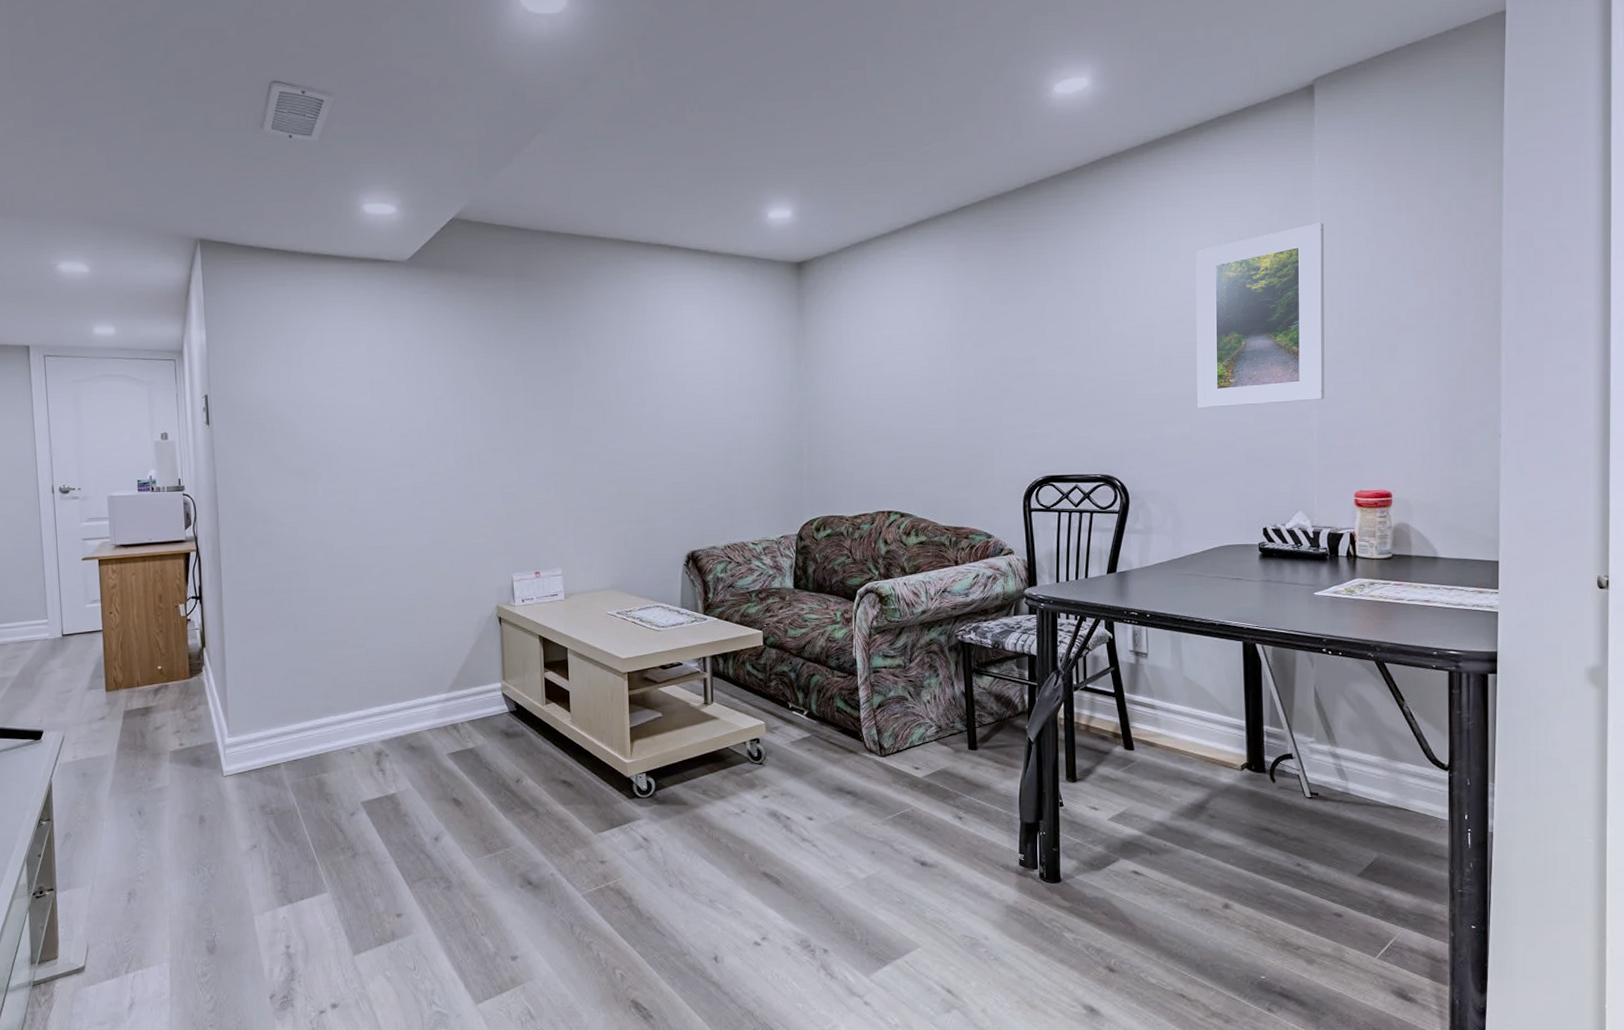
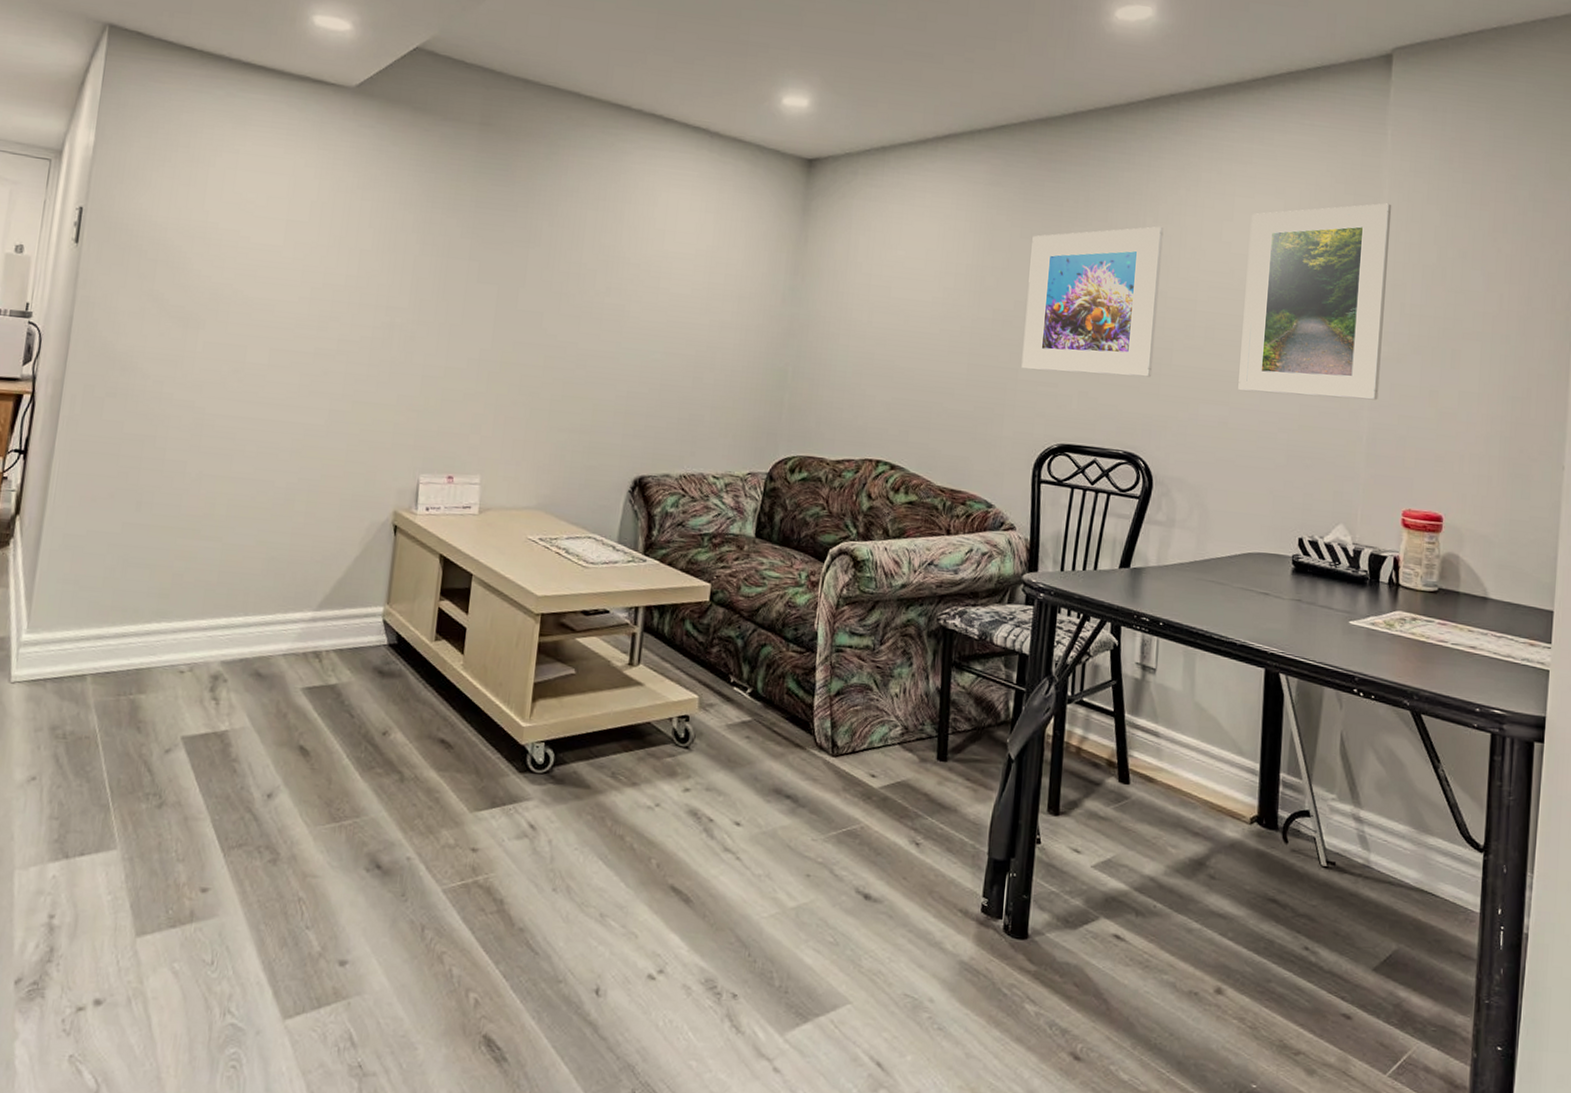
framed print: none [1001,274,1120,417] -> present [1021,226,1164,377]

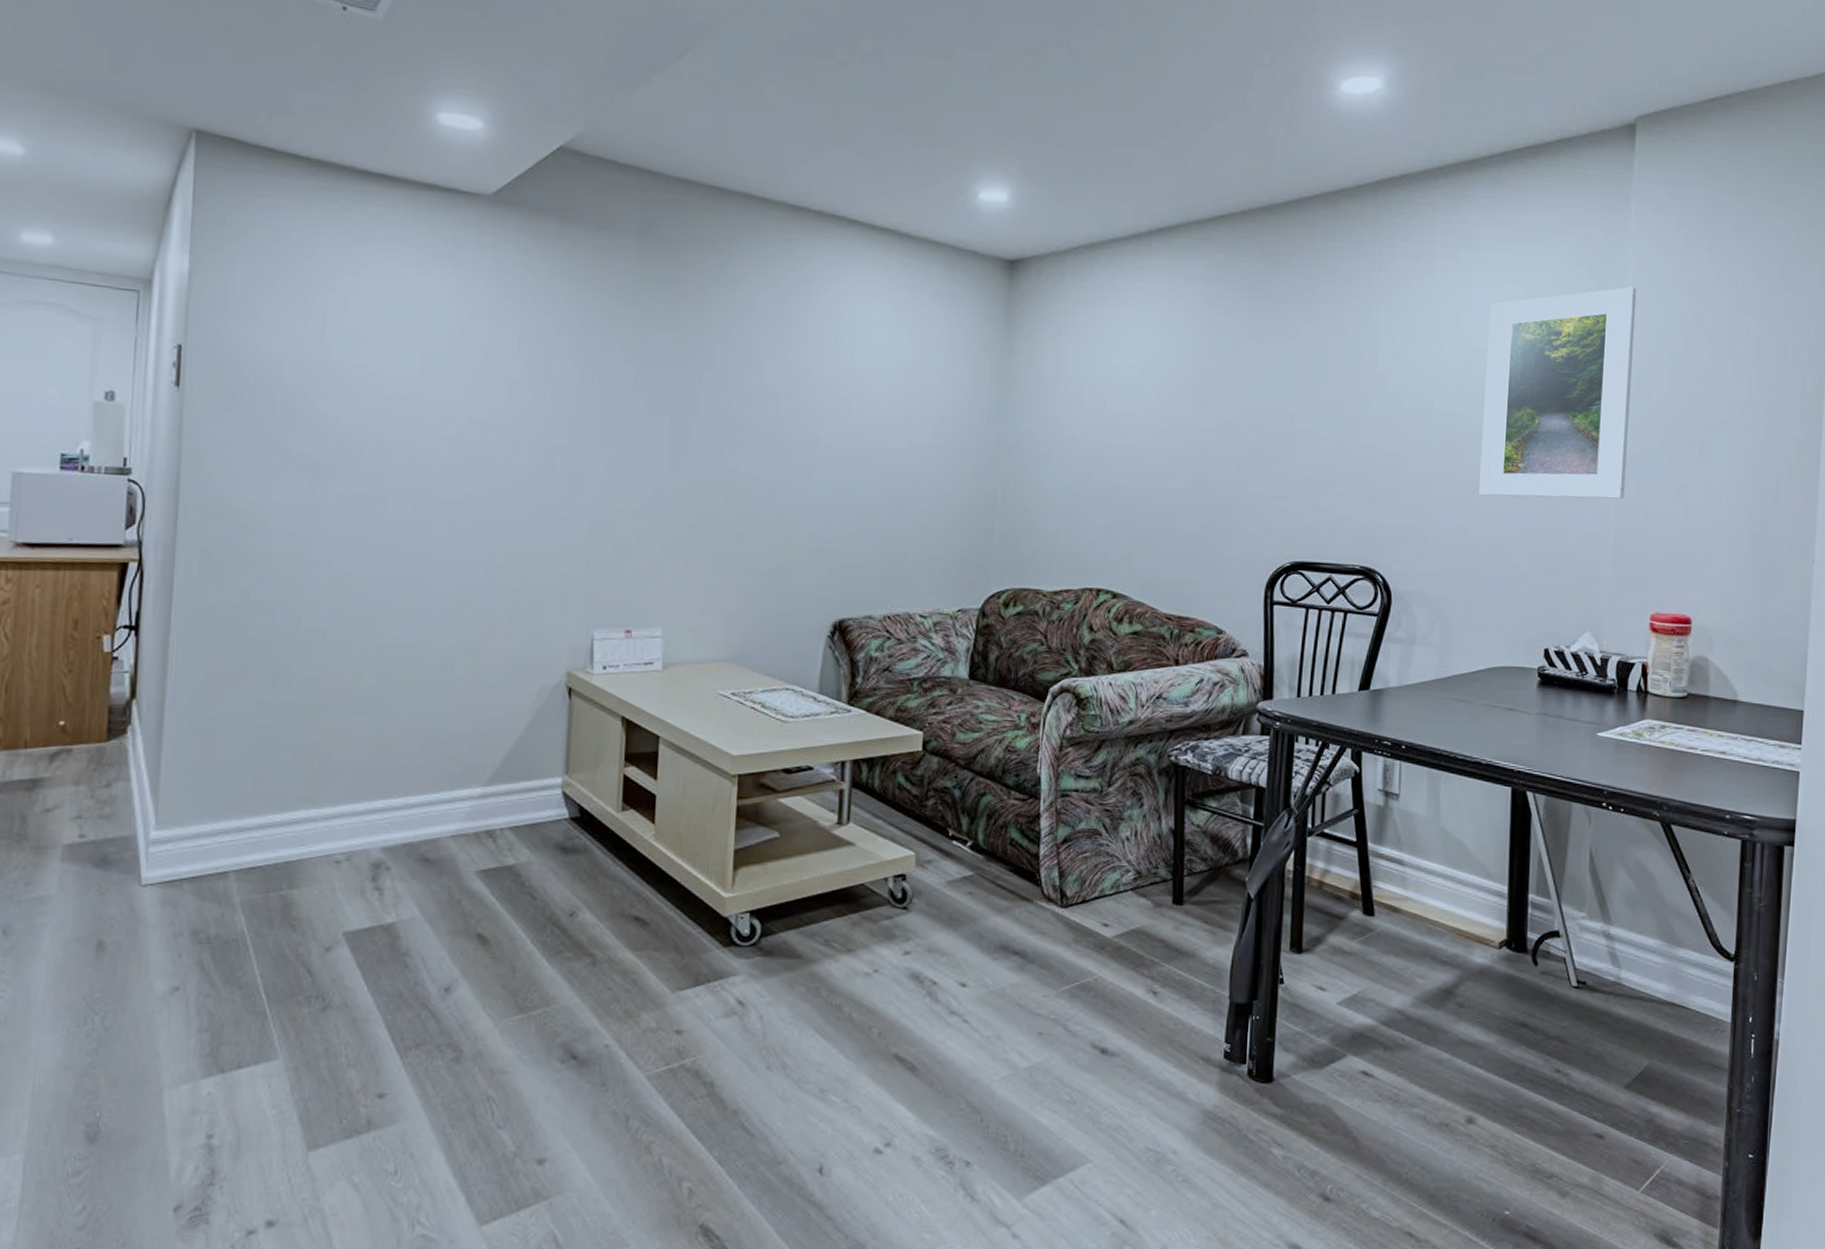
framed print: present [1021,226,1164,377] -> none [1249,321,1397,485]

